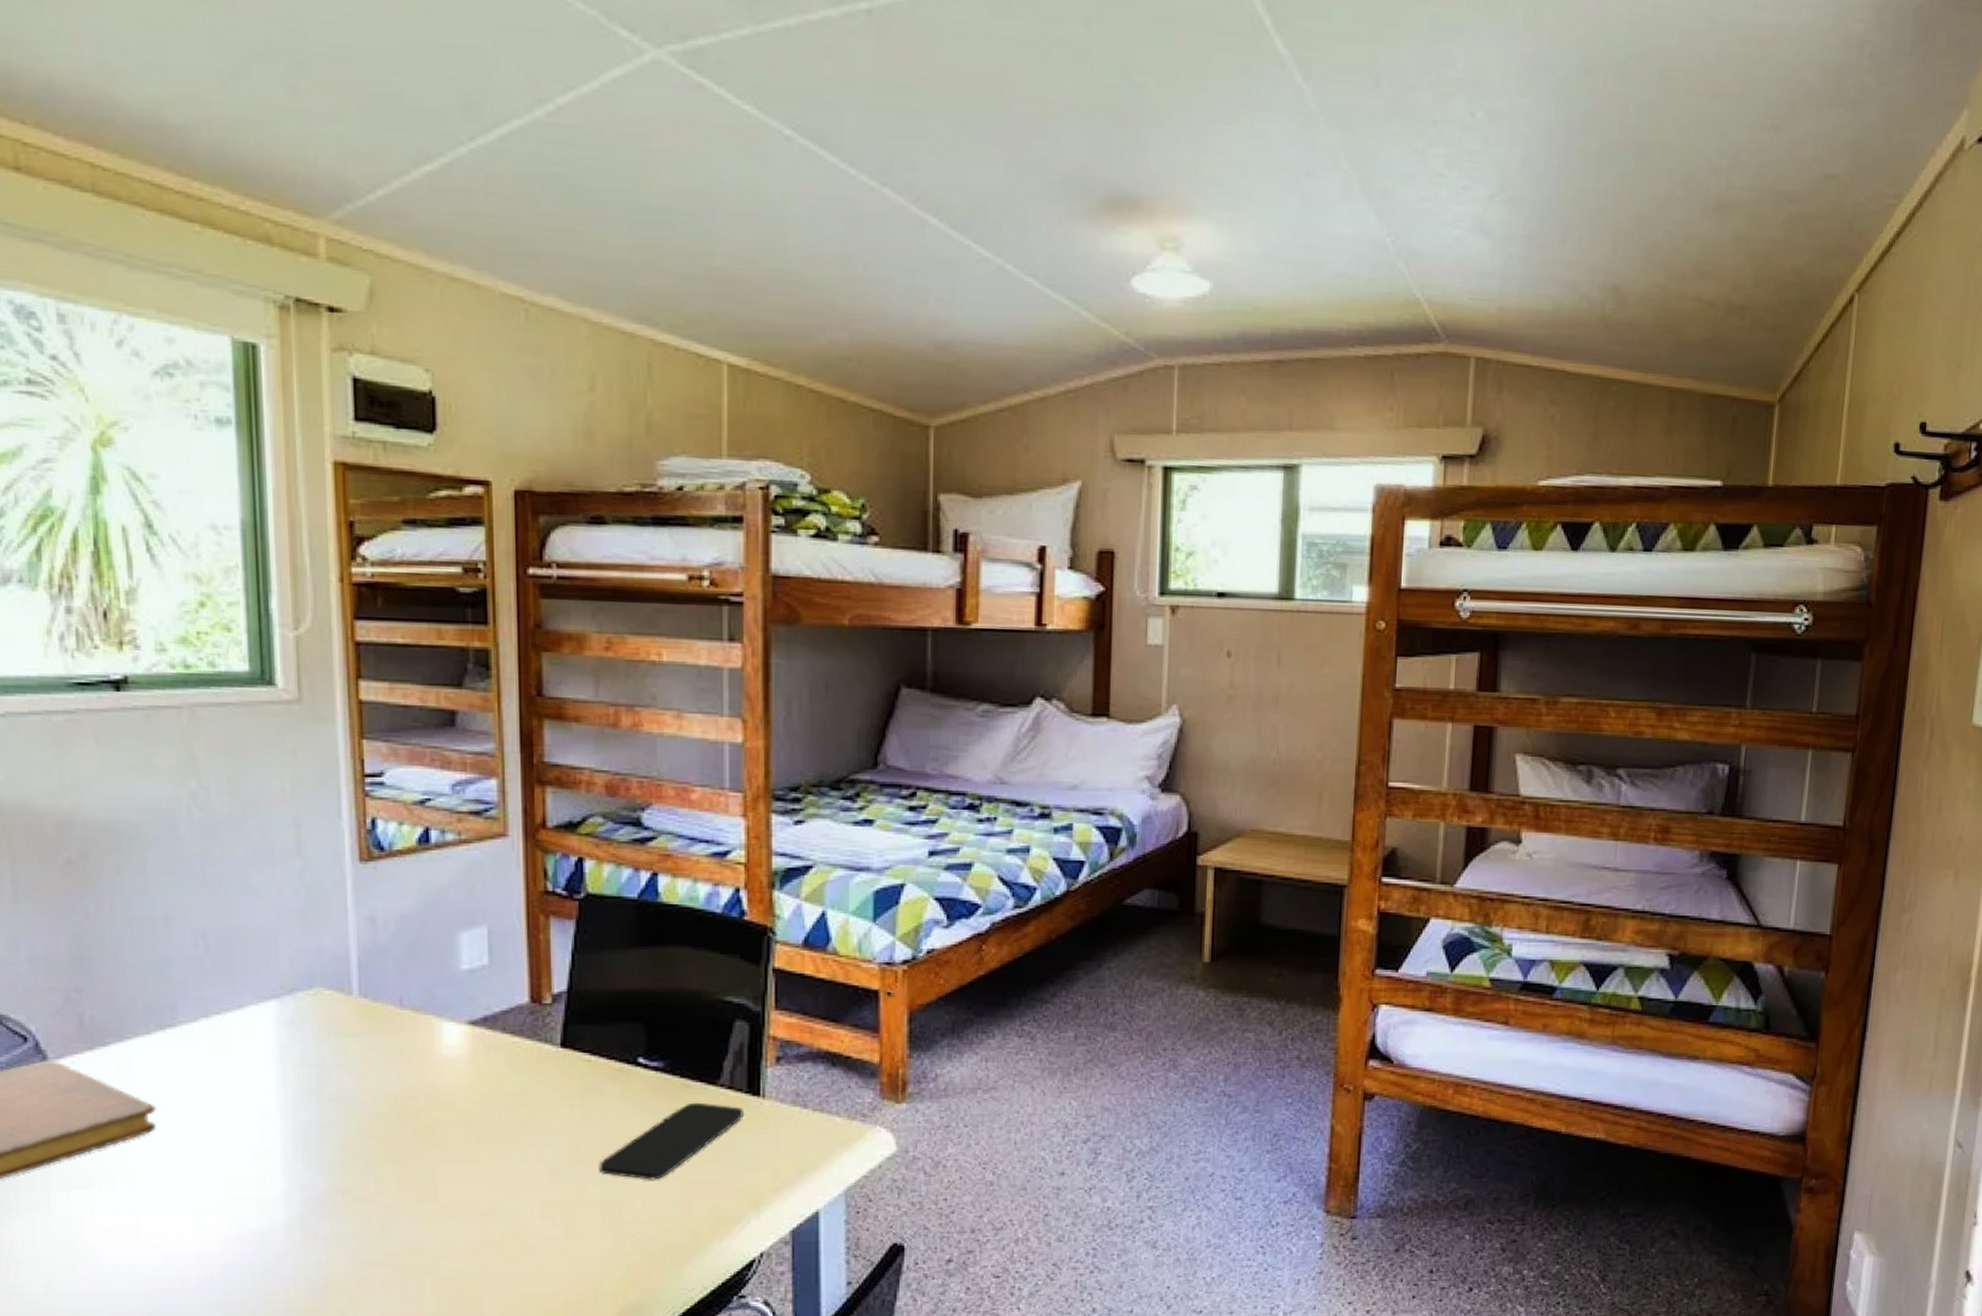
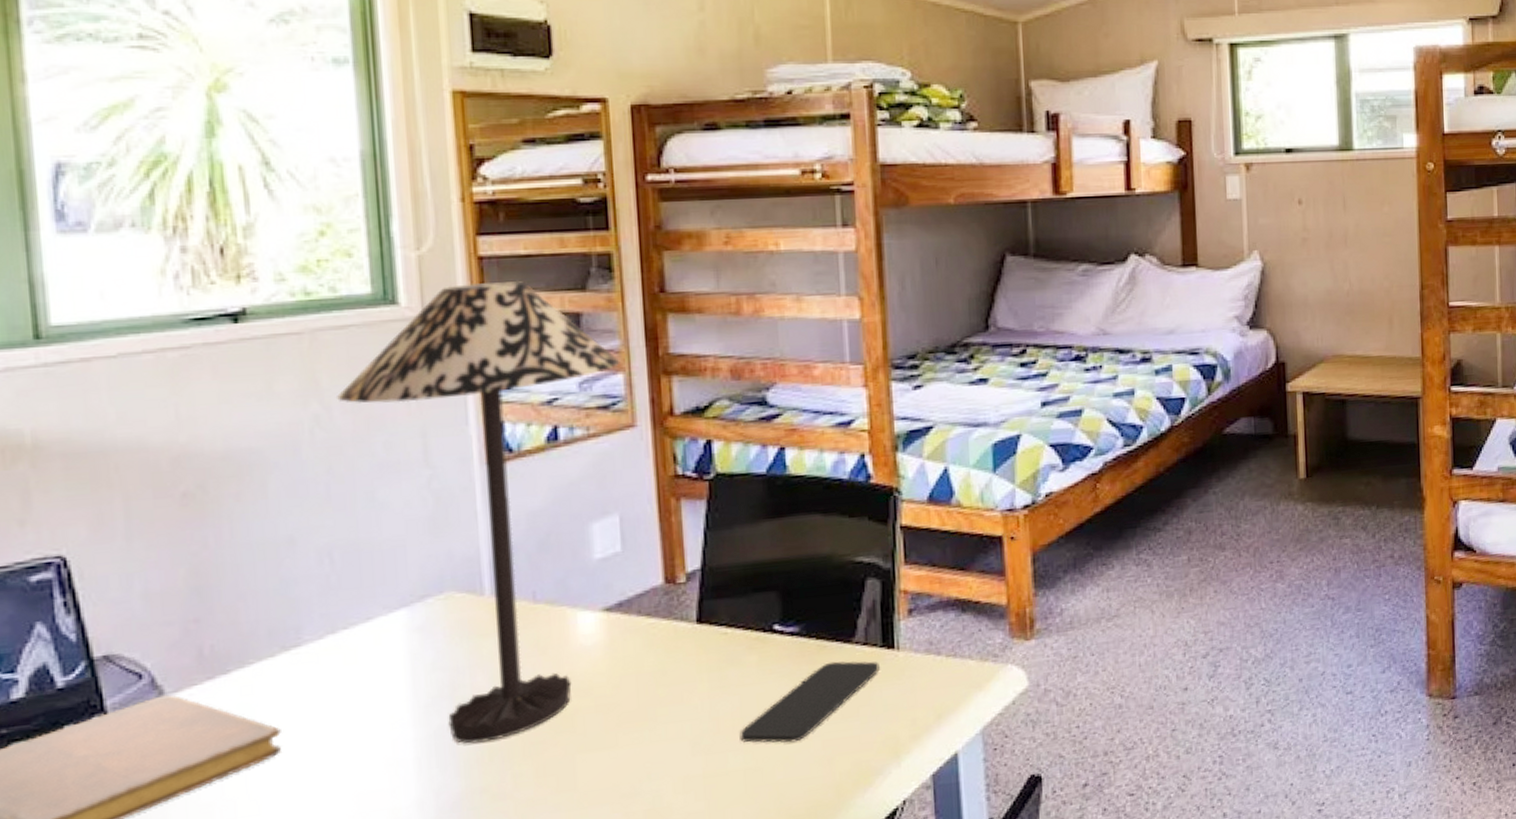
table lamp: none [214,670,494,1143] -> present [337,280,620,744]

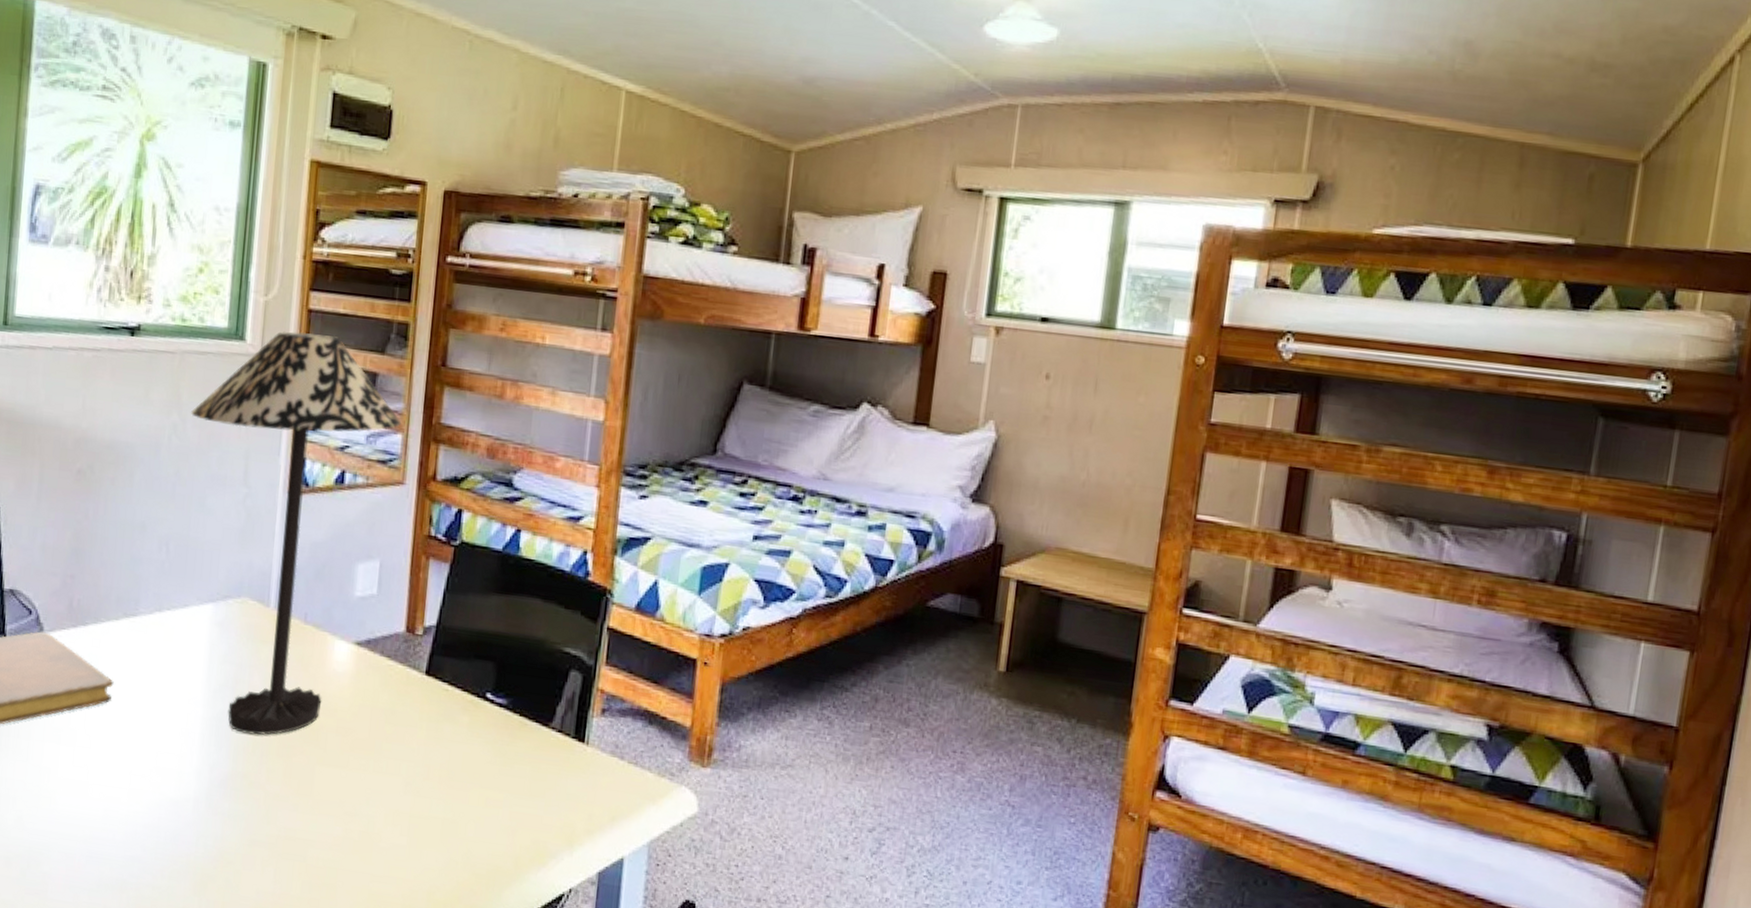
smartphone: present [740,661,880,743] -> none [444,740,569,807]

